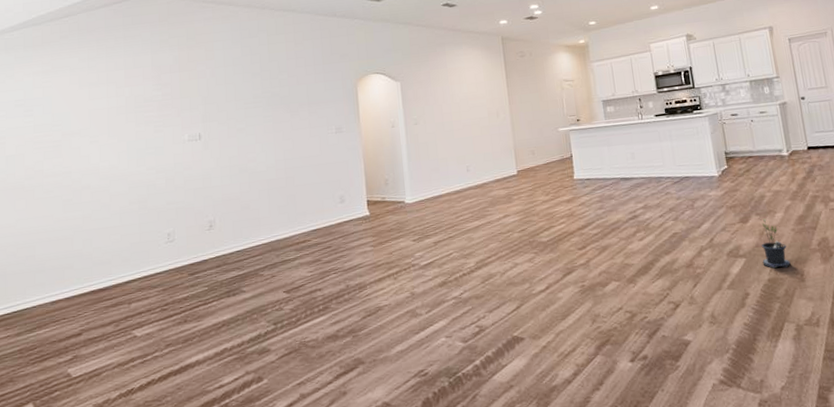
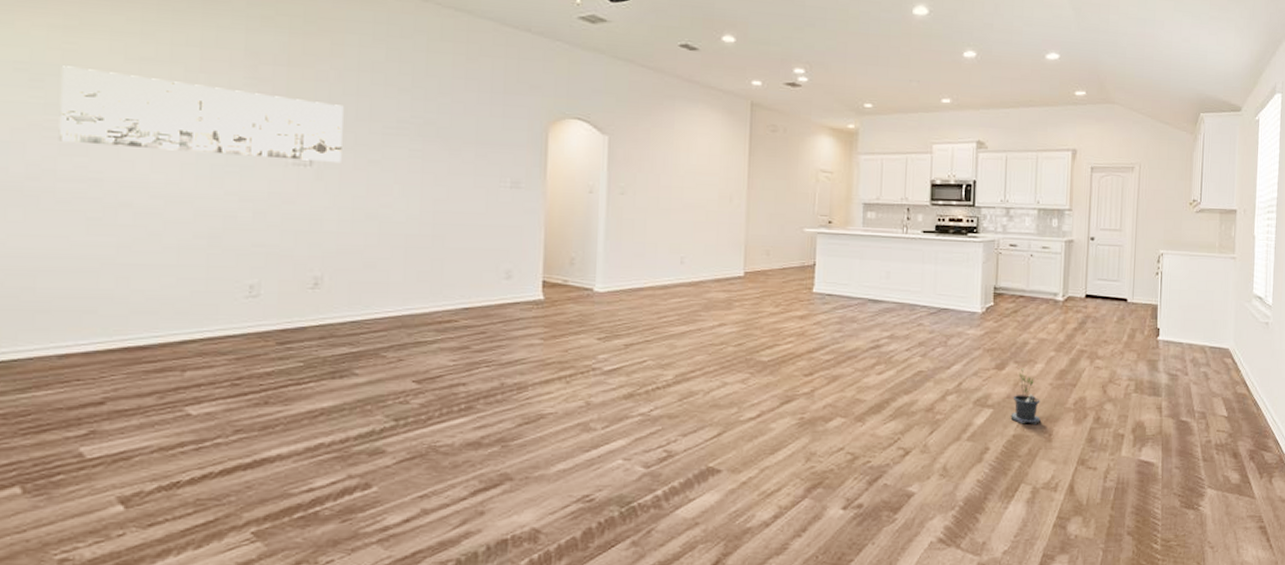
wall art: none [43,93,219,150] -> present [60,66,344,164]

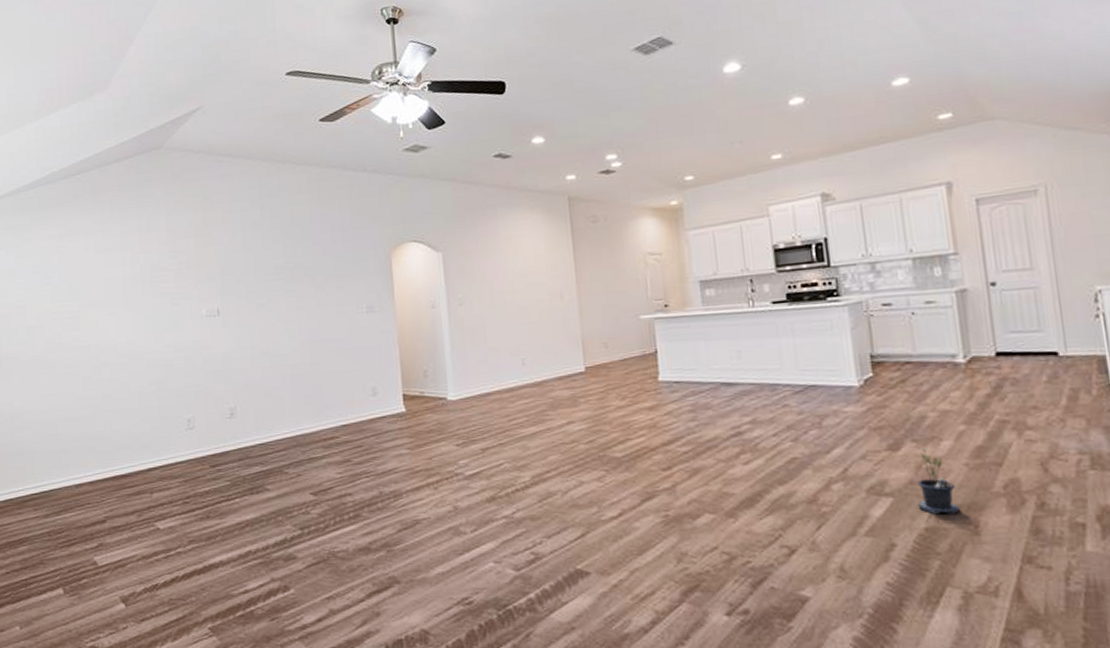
wall art: present [60,66,344,164] -> none [60,262,239,321]

